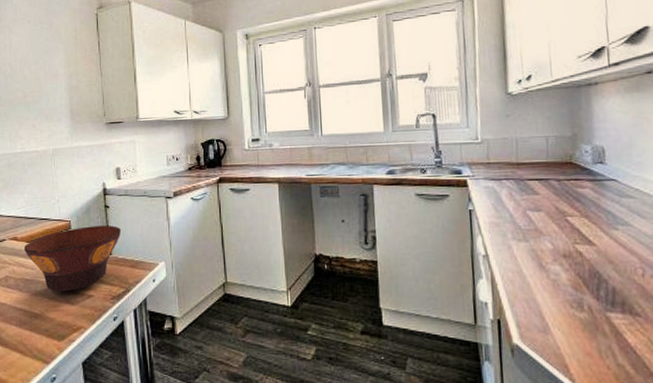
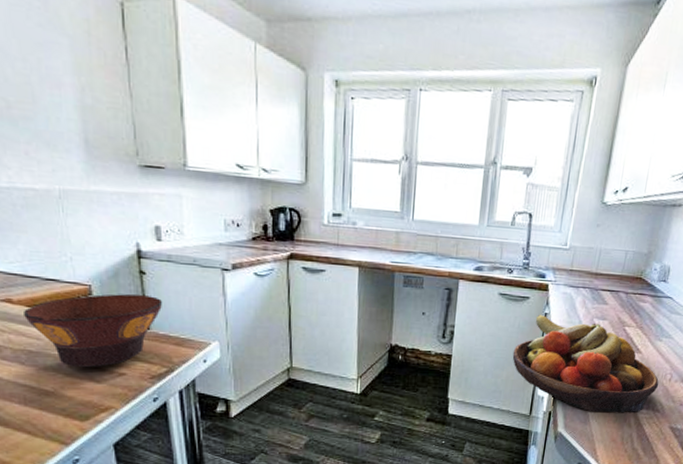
fruit bowl: none [441,211,630,319] -> present [512,314,659,413]

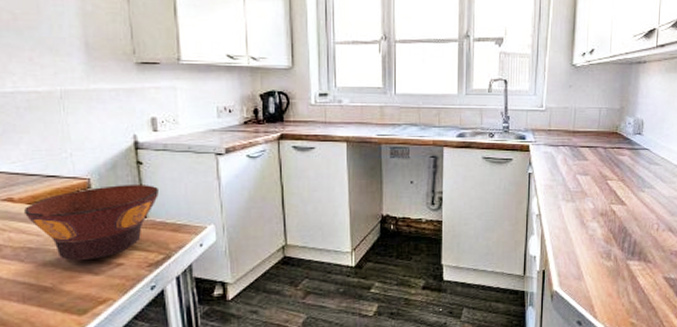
fruit bowl: present [512,314,659,413] -> none [501,174,647,268]

